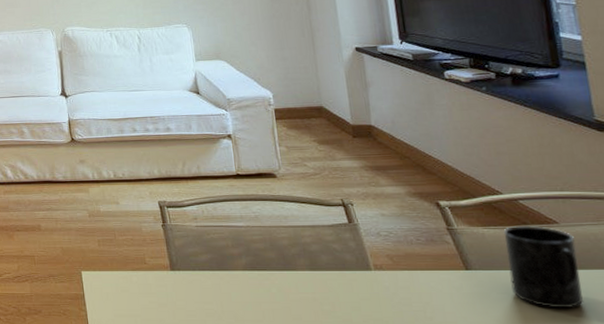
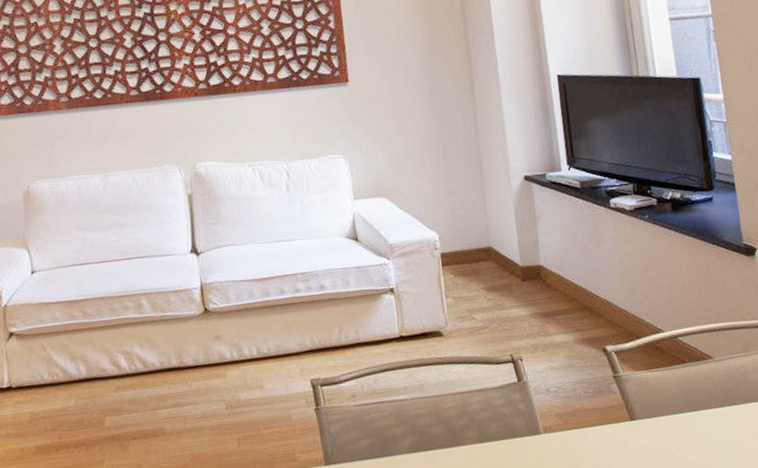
mug: present [503,225,583,309] -> none [665,363,734,451]

